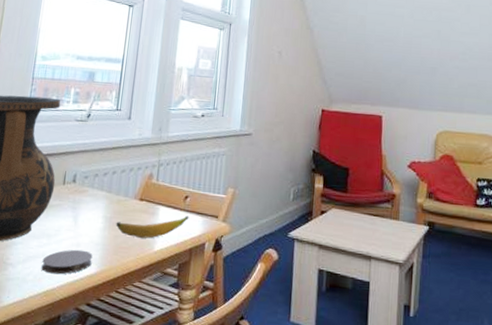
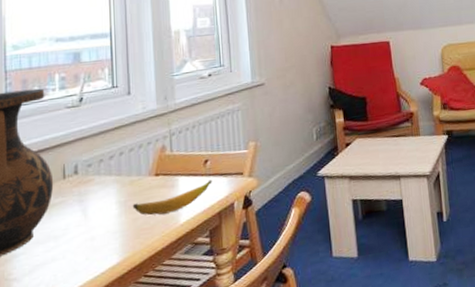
coaster: present [41,249,93,275] -> none [53,242,112,278]

